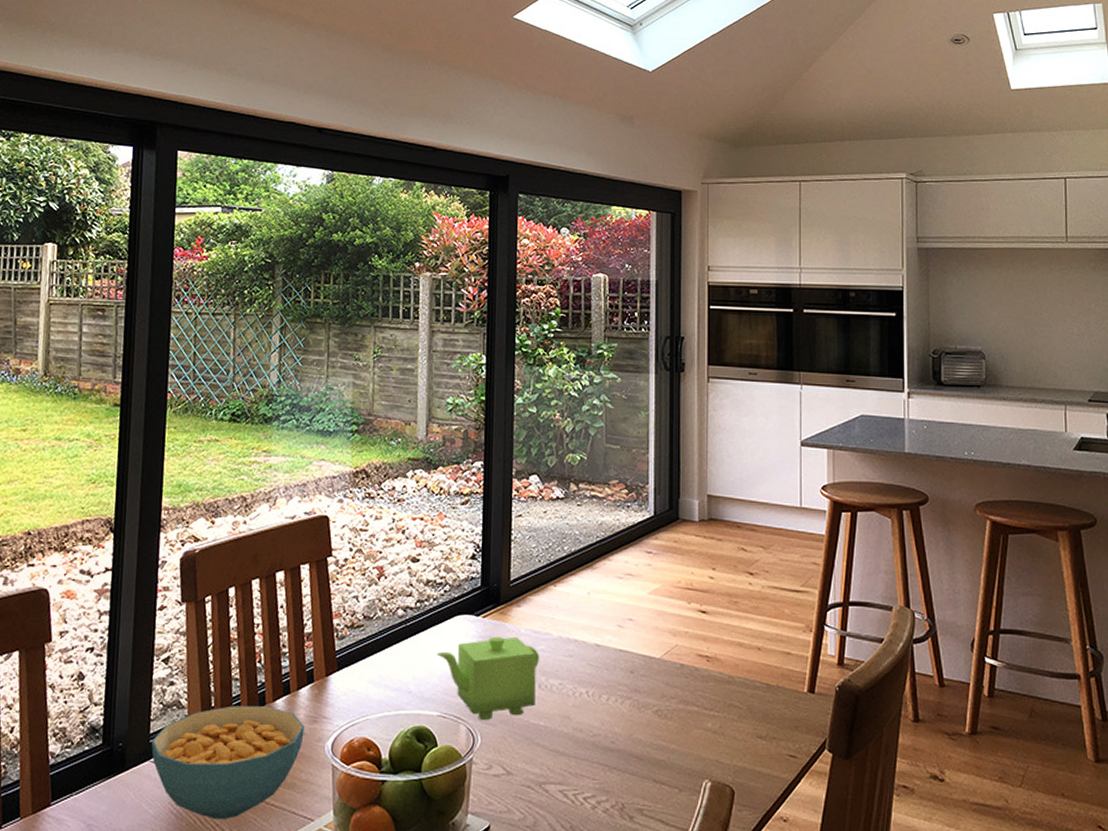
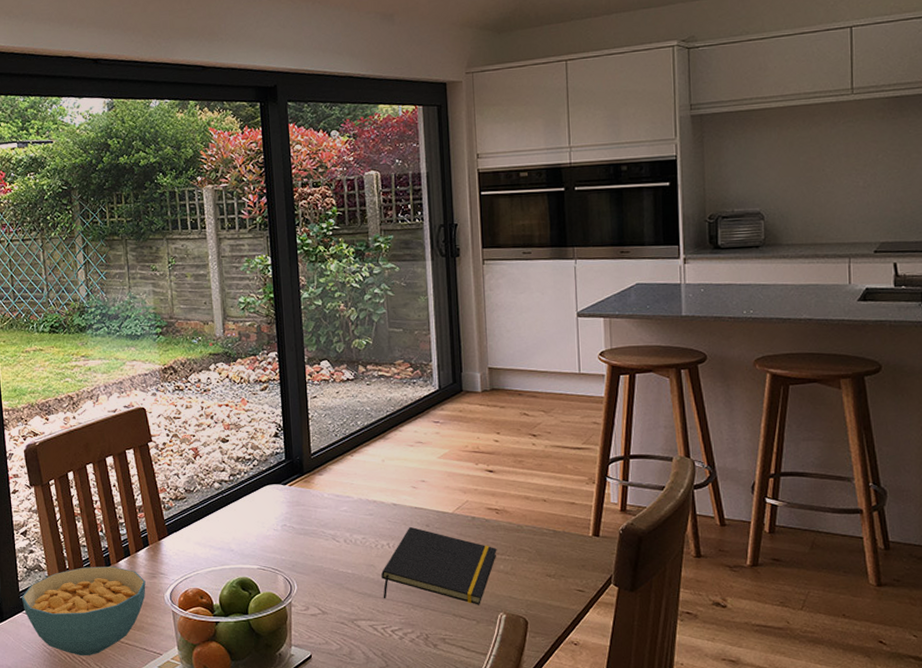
teapot: present [437,636,539,720] -> none [252,500,343,570]
notepad: none [577,672,706,770] -> present [381,526,497,605]

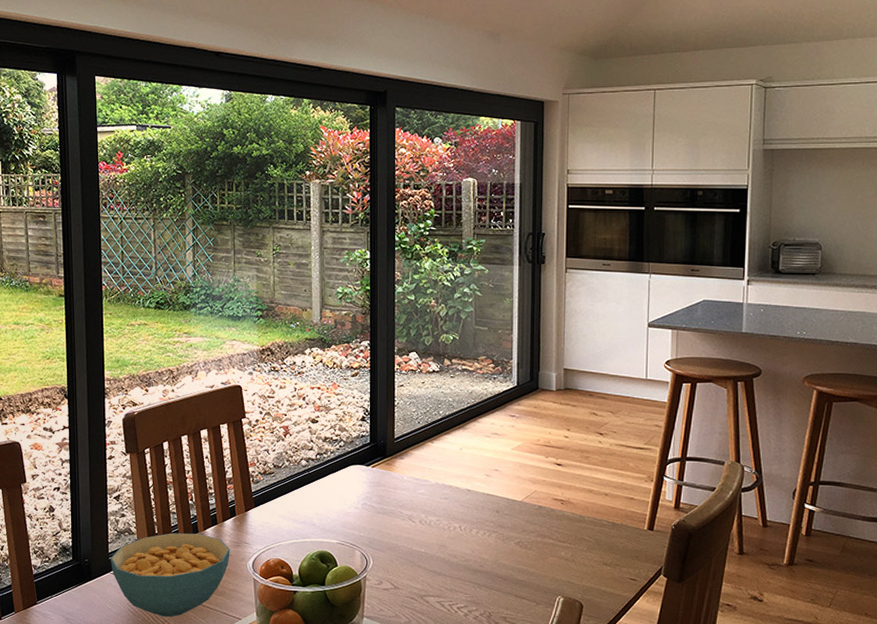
notepad: present [381,526,497,605] -> none [452,511,560,588]

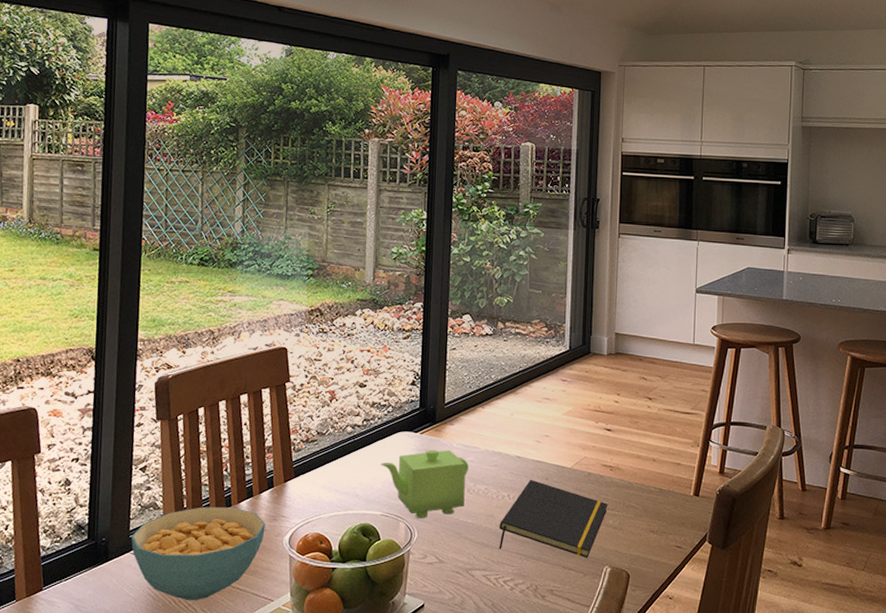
teapot: none [335,482,420,547] -> present [381,449,468,518]
notepad: none [452,511,560,588] -> present [499,479,608,558]

